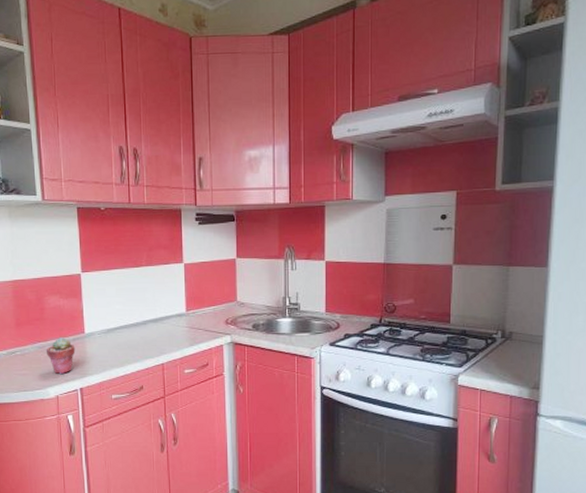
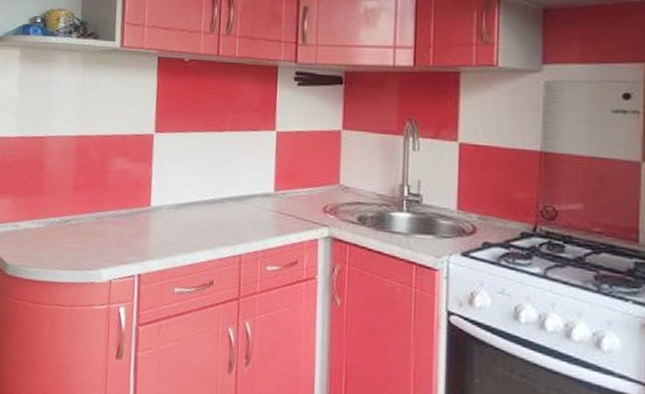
potted succulent: present [45,338,76,374] -> none [103,208,138,254]

